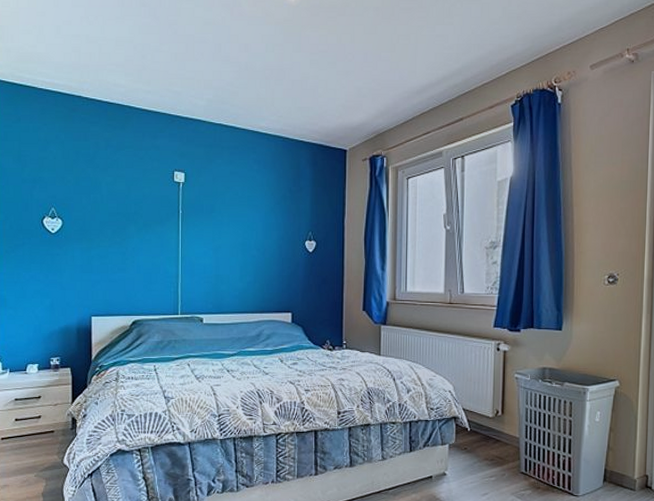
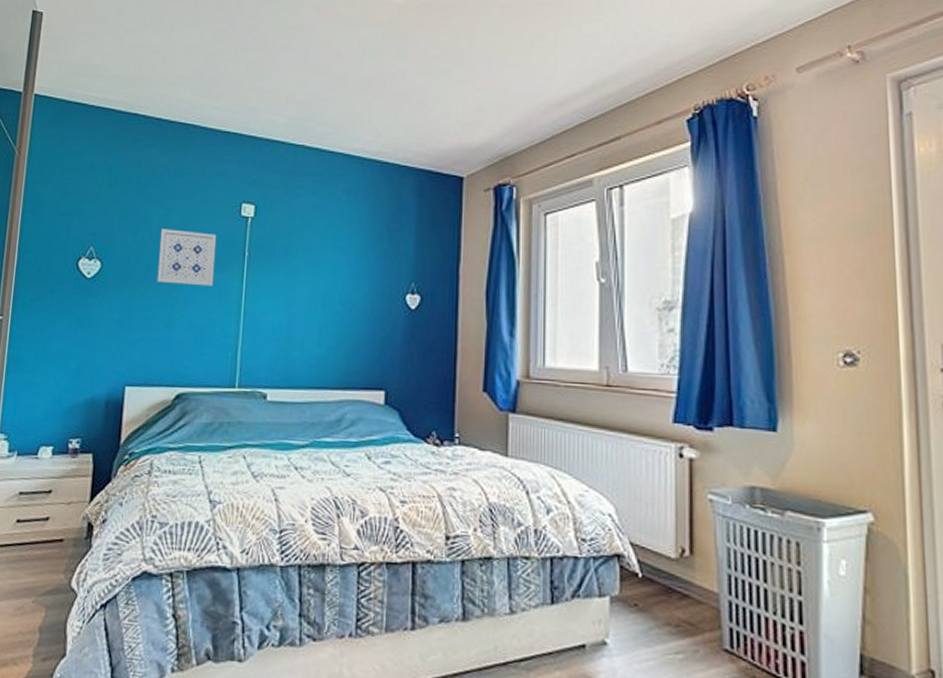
wall art: none [109,193,156,238] -> present [157,229,217,286]

